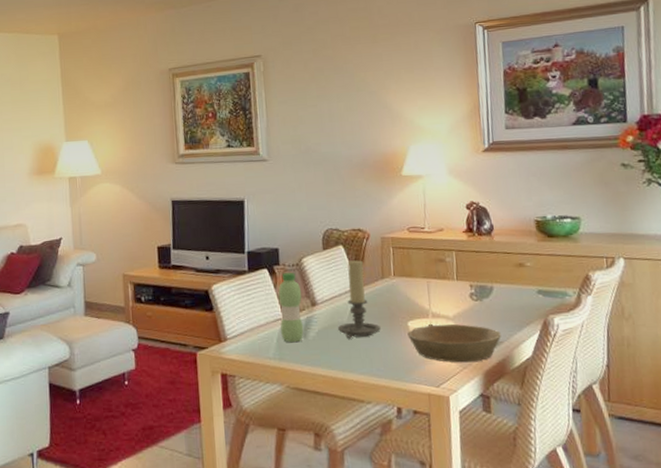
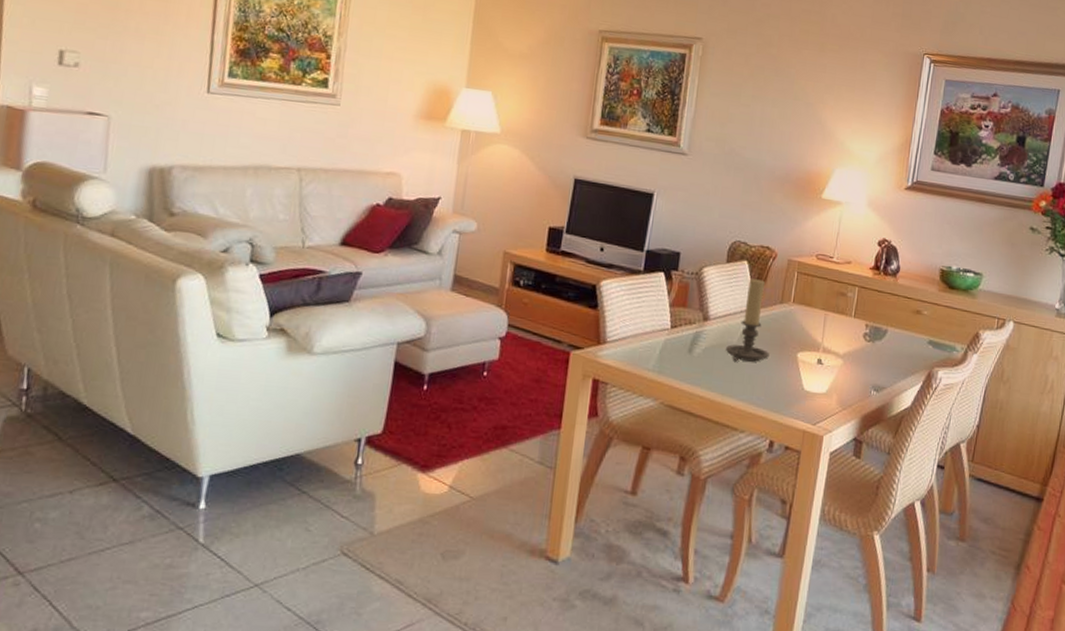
water bottle: present [278,272,304,343] -> none [665,280,696,358]
bowl: present [407,323,501,363] -> none [794,359,886,405]

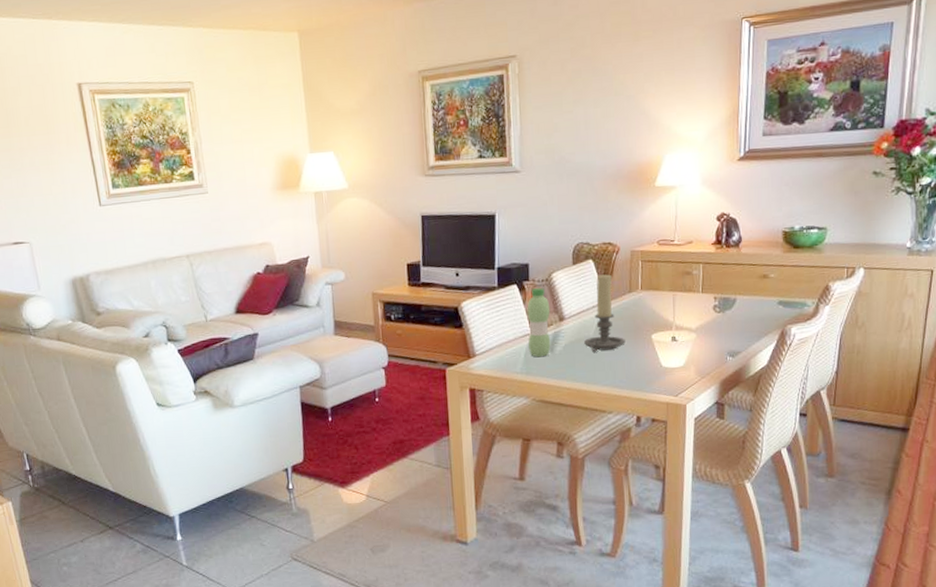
water bottle: none [665,280,696,358] -> present [527,288,551,358]

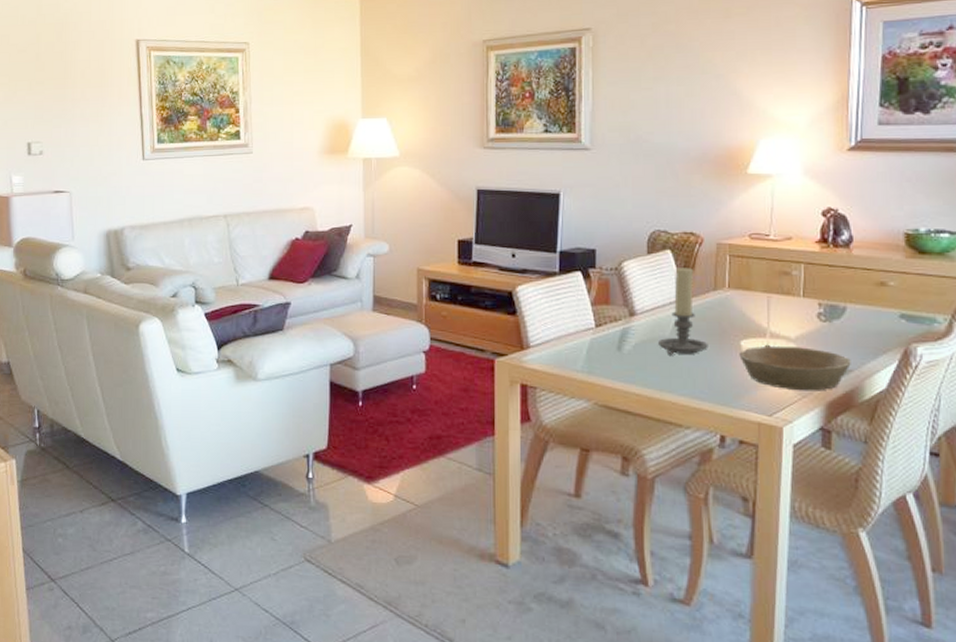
water bottle: present [527,288,551,358] -> none [591,277,619,356]
bowl: none [651,335,740,373] -> present [739,345,851,391]

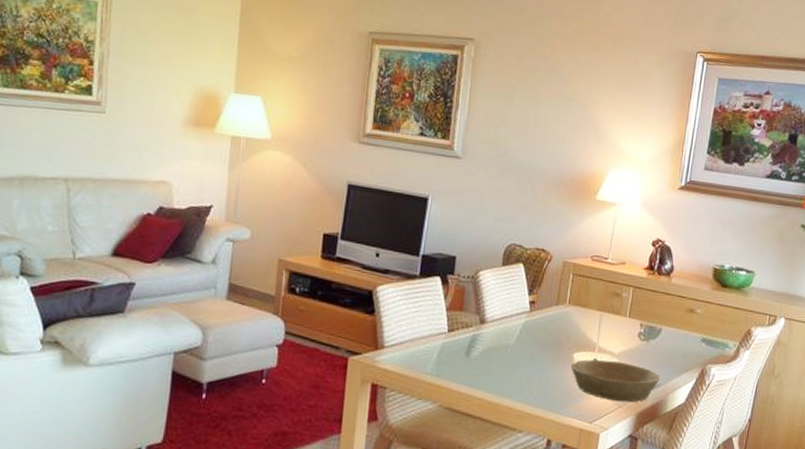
candle holder: present [658,266,708,355] -> none [503,280,546,364]

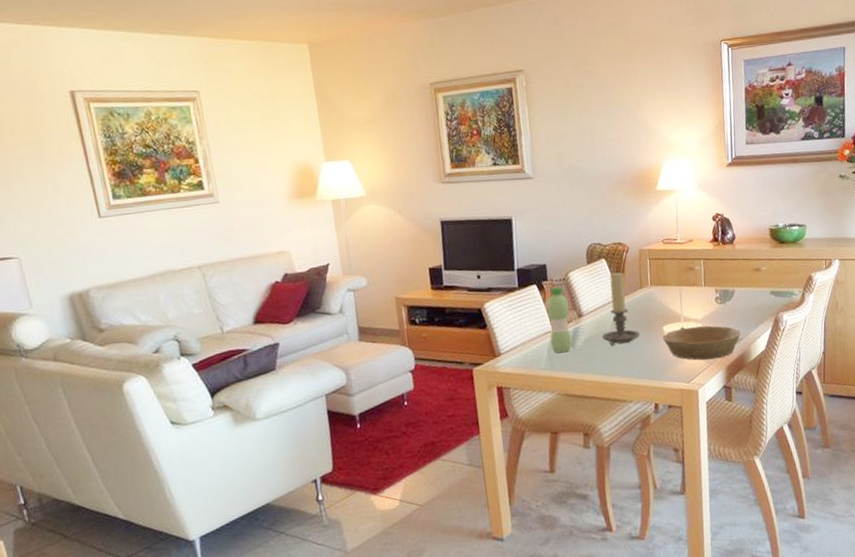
water bottle: none [443,284,473,361] -> present [547,287,572,353]
candle holder: none [503,280,546,364] -> present [602,271,640,346]

